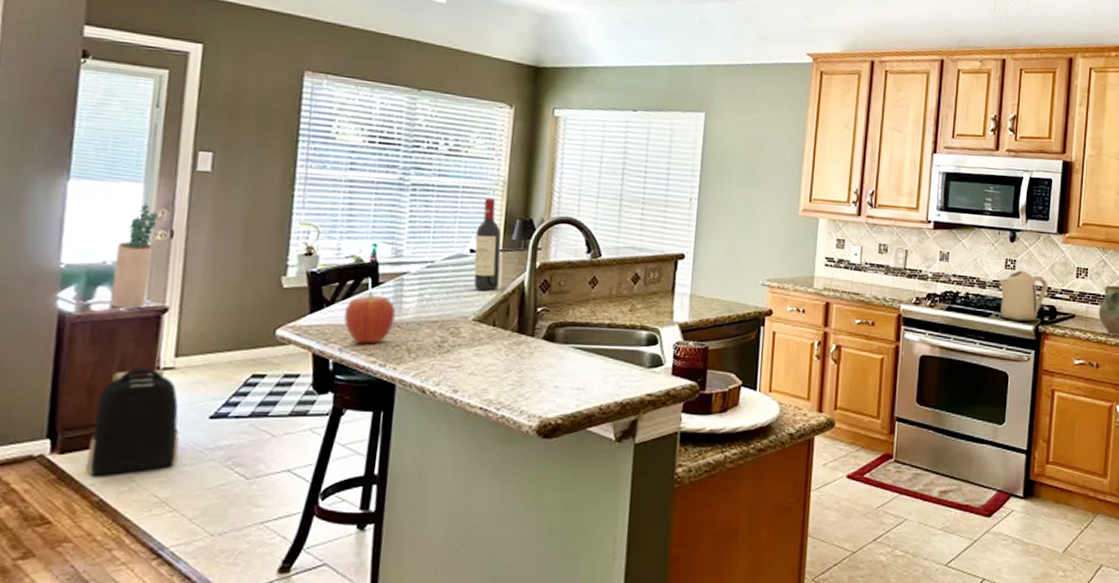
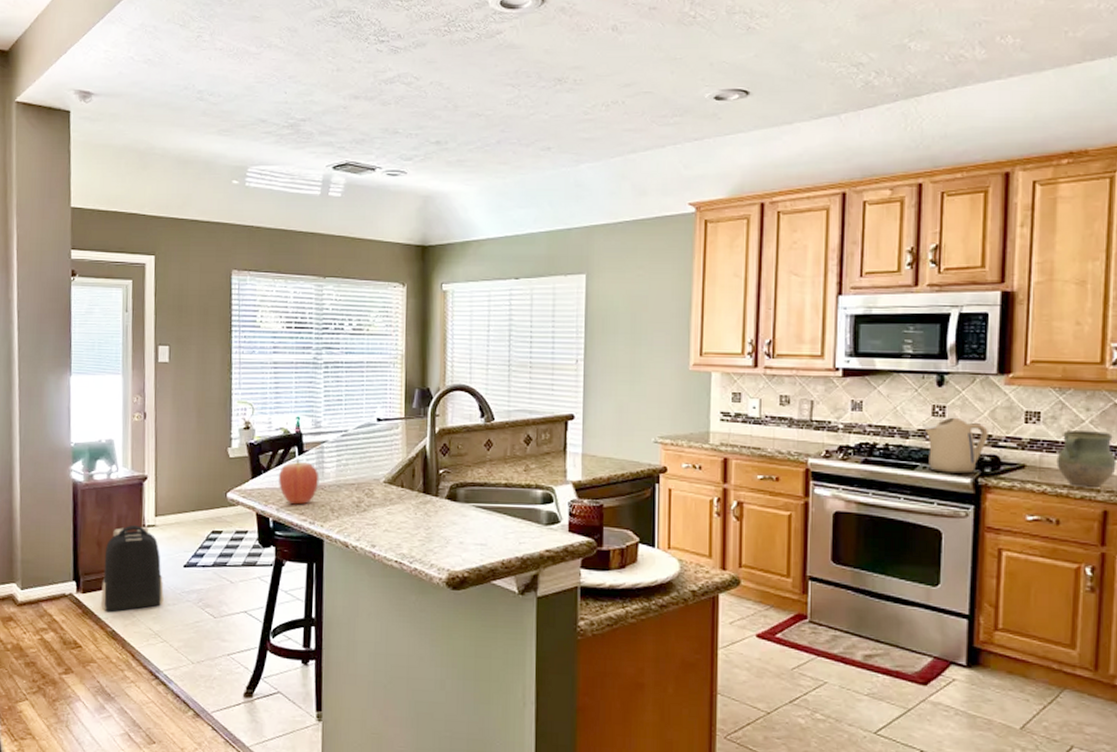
vase: present [110,202,158,310] -> none [106,391,134,479]
wine bottle: present [473,198,502,291] -> none [381,371,405,456]

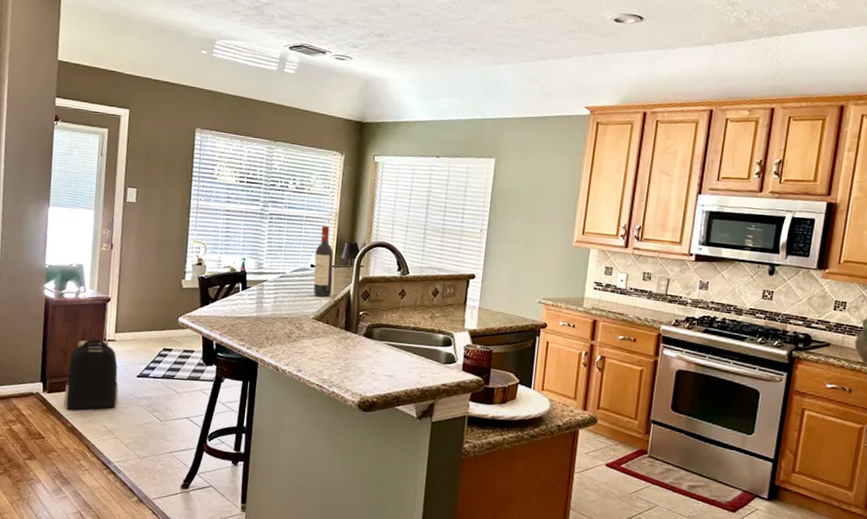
fruit: present [278,458,319,505] -> none [223,293,259,332]
wine bottle: none [381,371,405,456] -> present [313,226,334,297]
kettle: present [924,417,988,475] -> none [755,301,805,348]

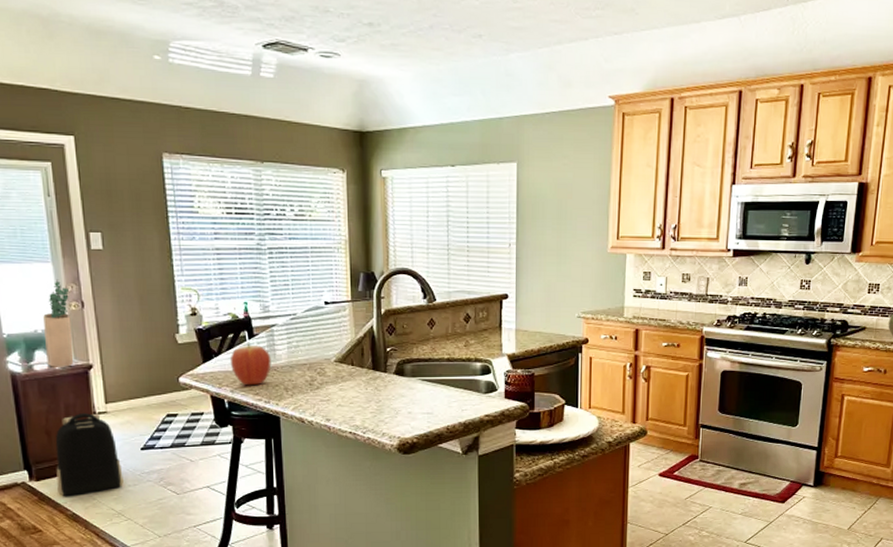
vase: none [75,224,103,299] -> present [43,279,74,369]
fruit: none [223,293,259,332] -> present [230,342,272,386]
wine bottle: present [313,226,334,297] -> none [328,256,353,337]

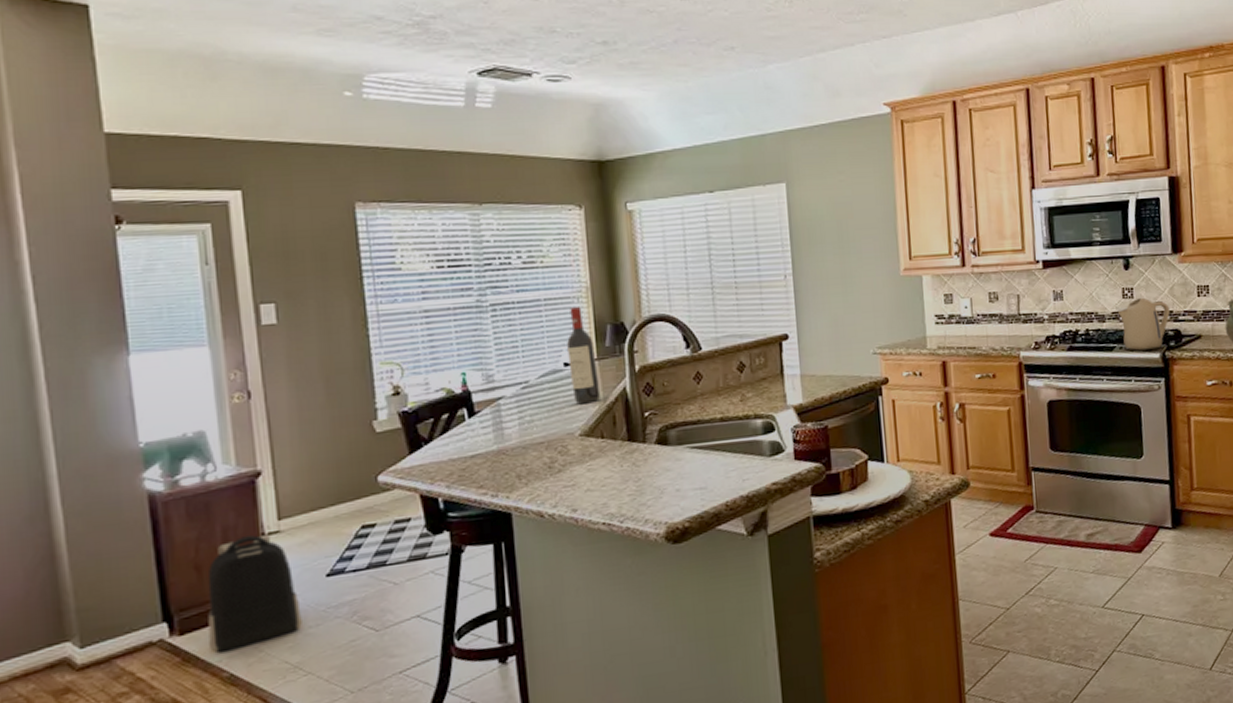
vase: present [43,279,74,369] -> none [195,366,236,481]
fruit: present [230,342,272,386] -> none [444,422,499,478]
wine bottle: none [328,256,353,337] -> present [567,307,601,405]
kettle: none [793,289,841,337] -> present [1117,297,1170,352]

